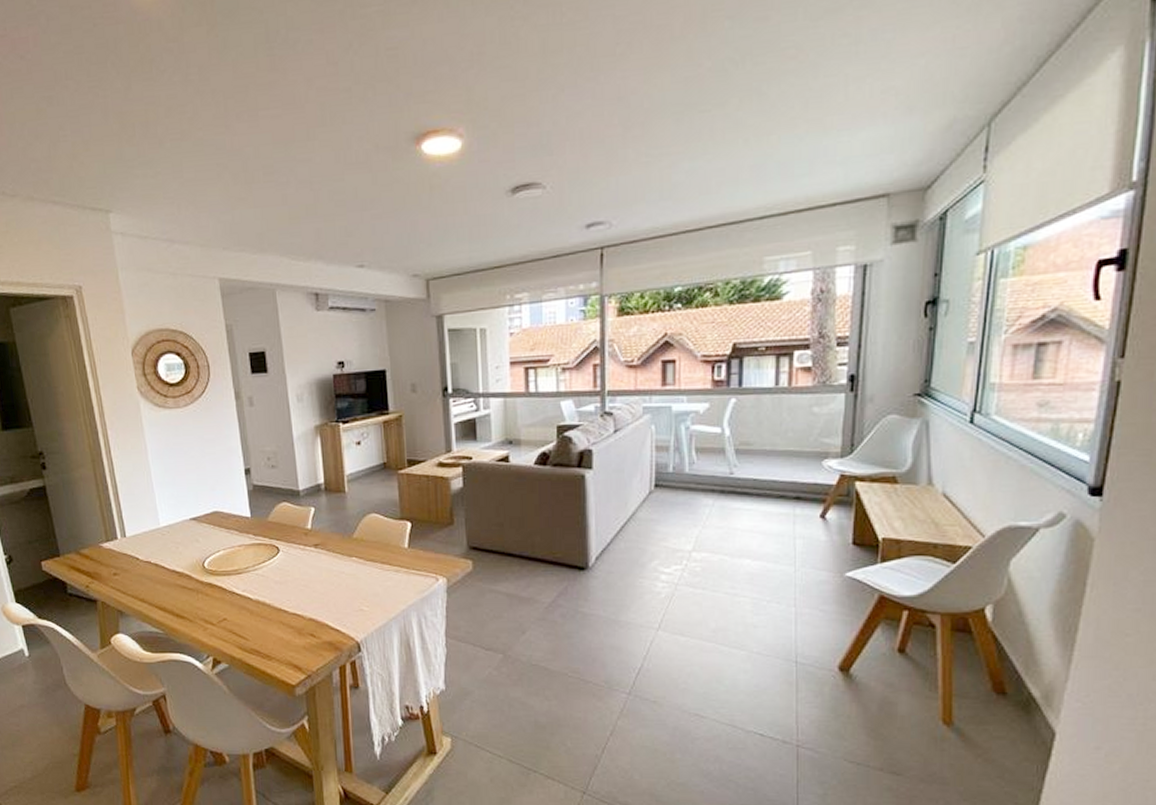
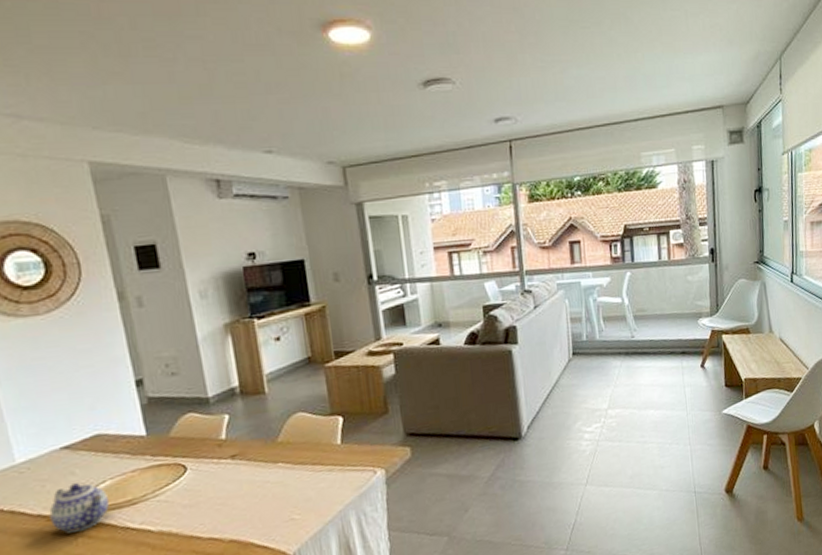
teapot: none [180,549,221,589] -> present [49,483,109,533]

